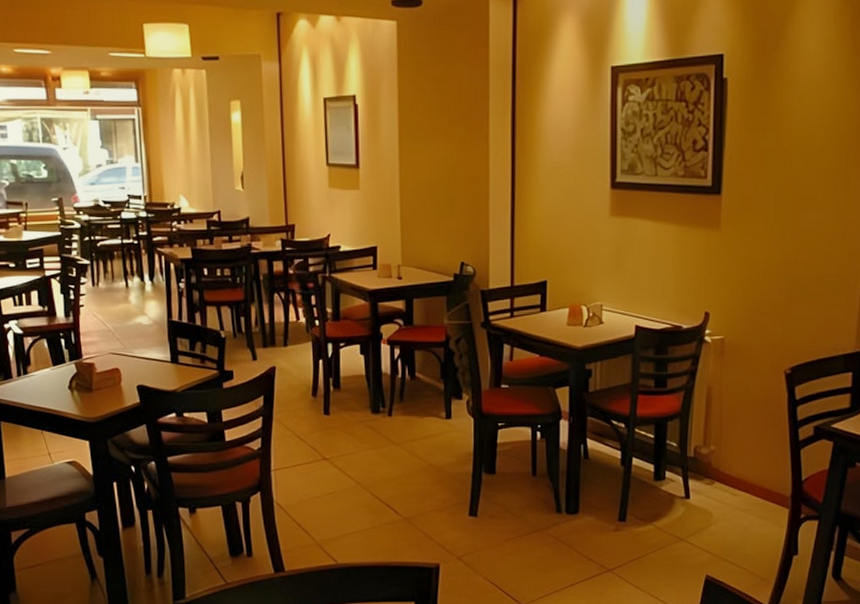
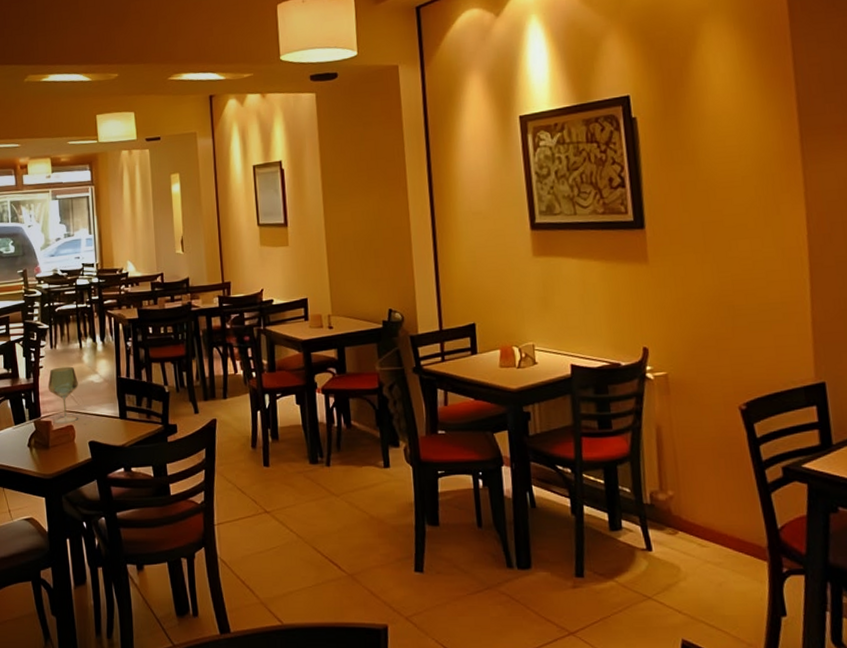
wine glass: none [89,306,125,366] -> present [47,366,78,424]

